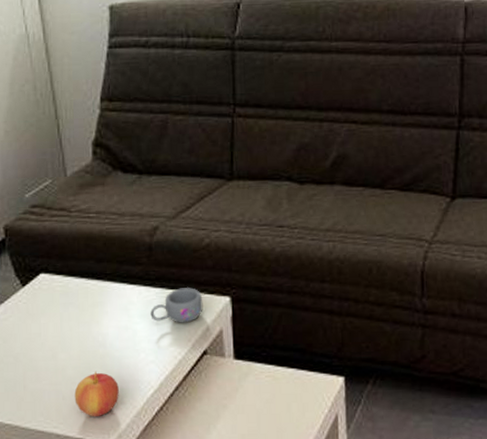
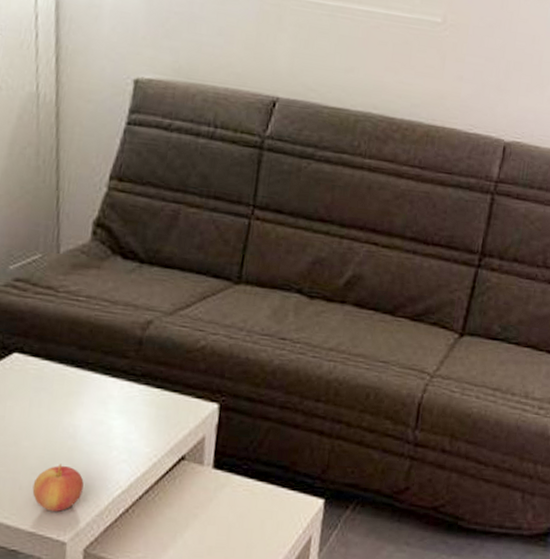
mug: present [150,288,203,323] -> none [130,388,189,425]

